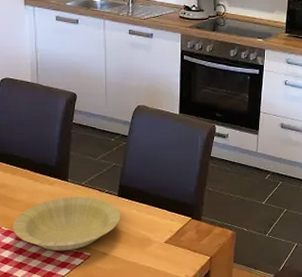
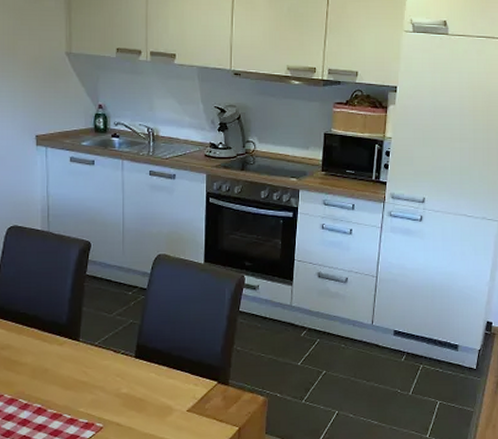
bowl: present [13,197,120,251] -> none [17,359,137,422]

